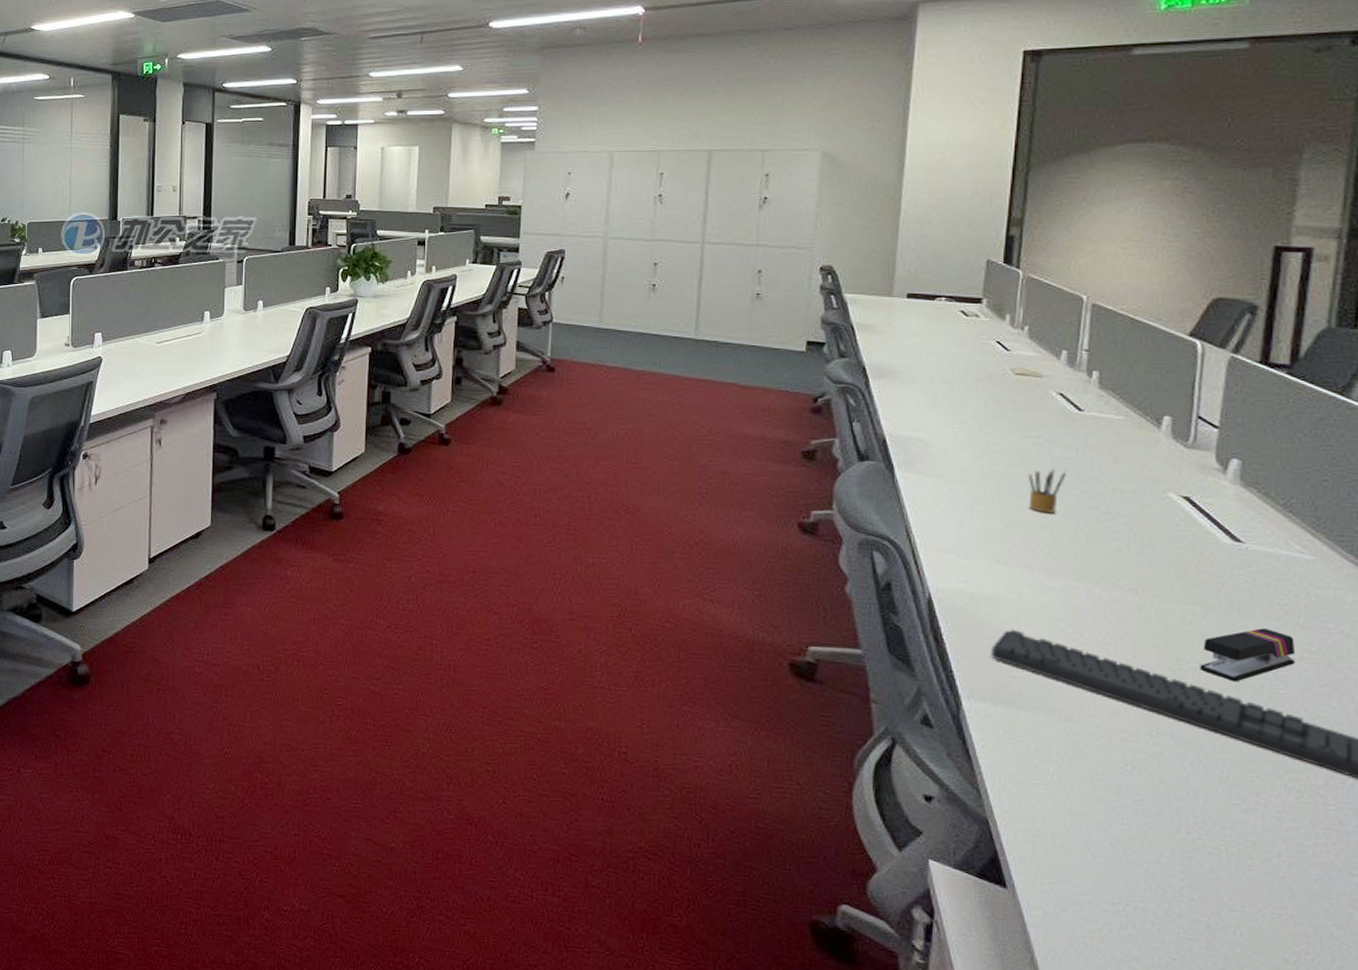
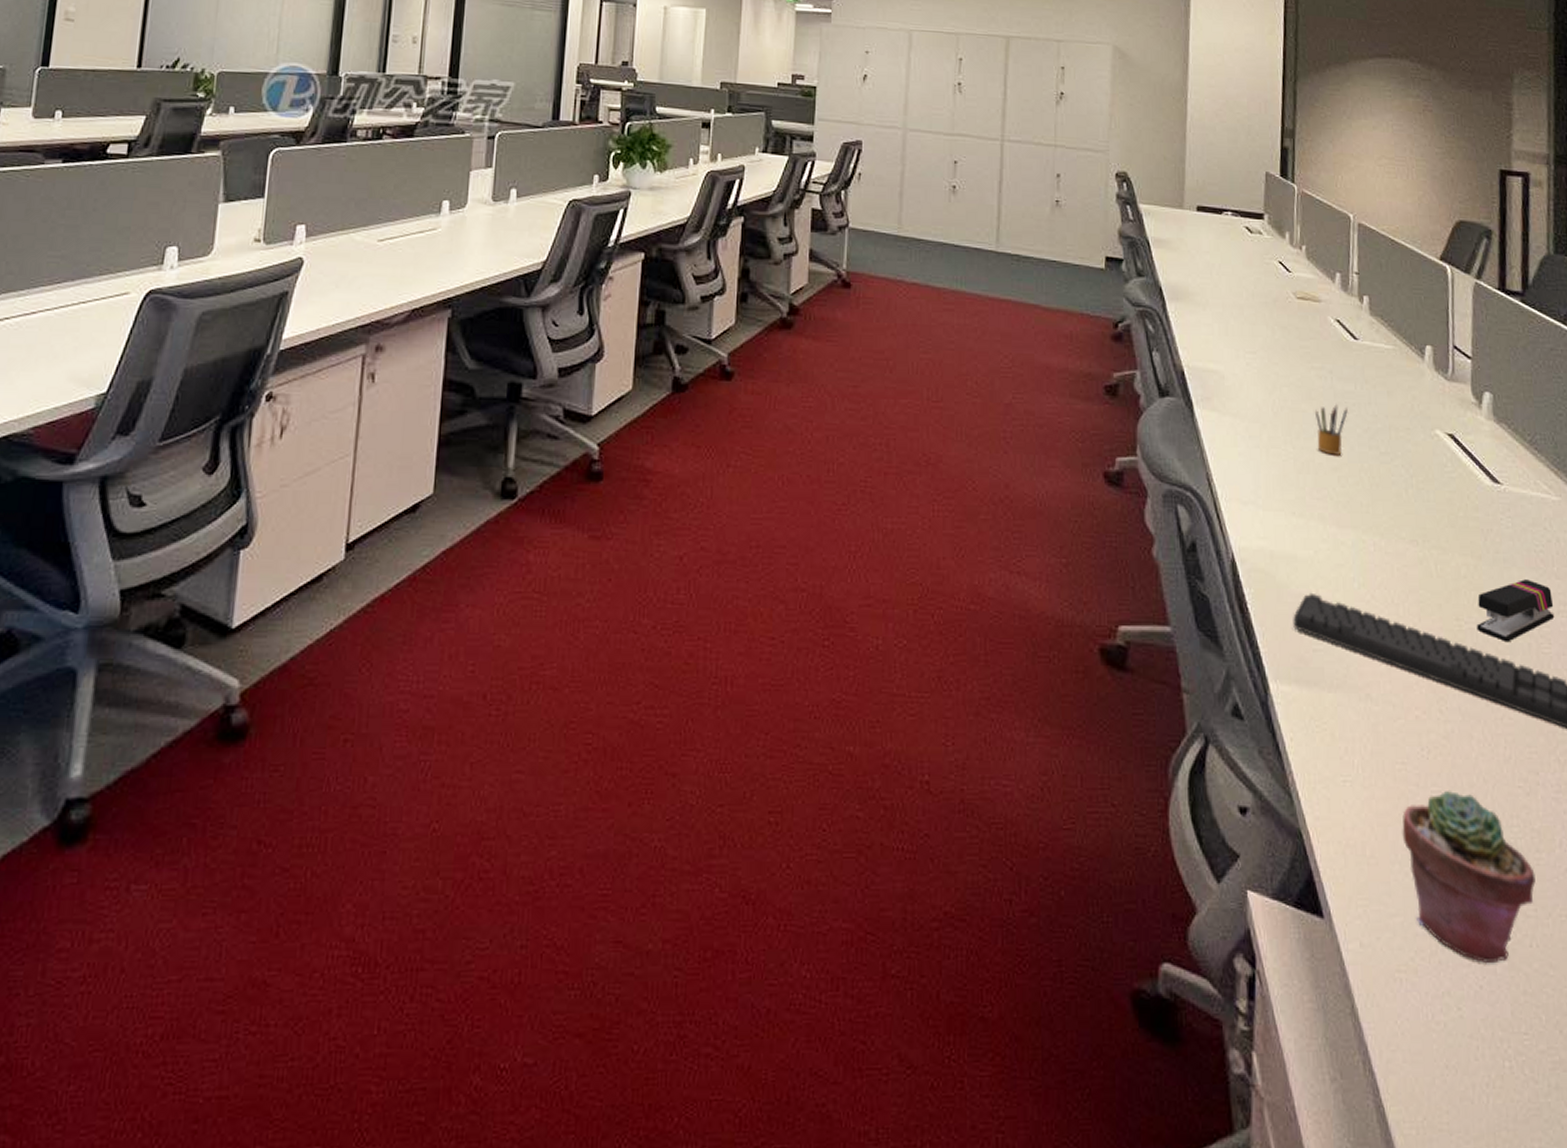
potted succulent: none [1097,800,1246,943] -> present [1402,789,1536,964]

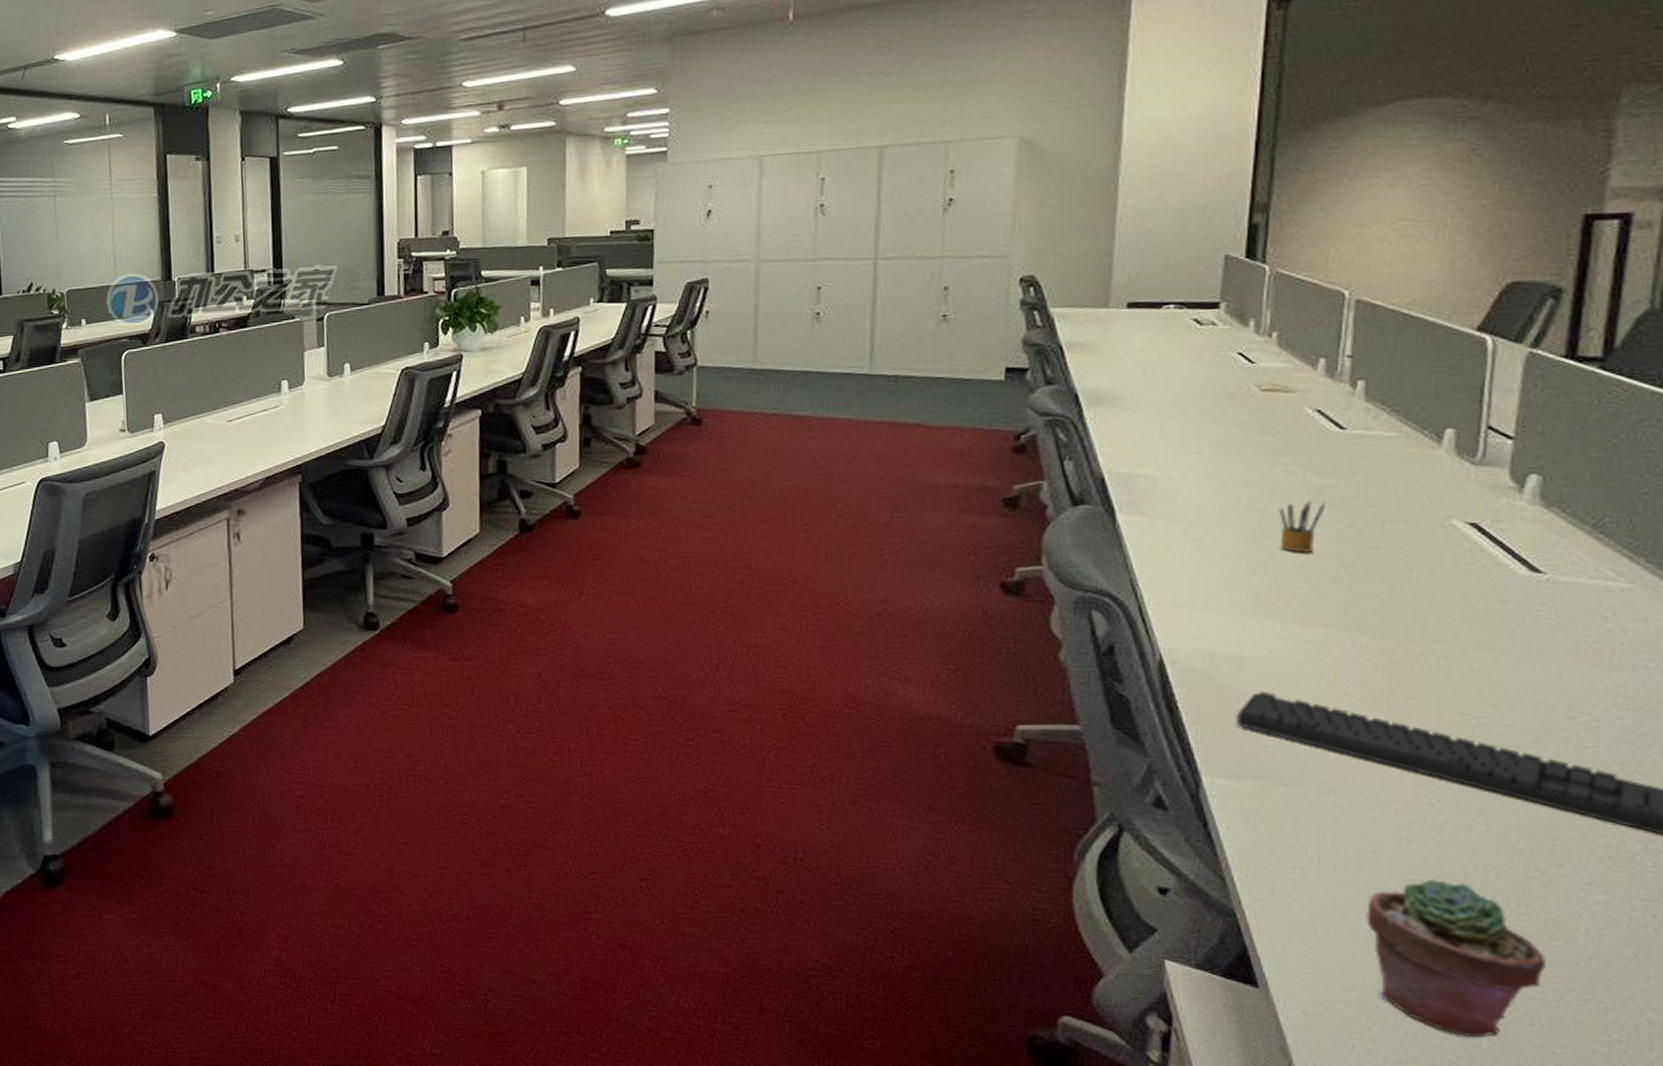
stapler: present [1477,579,1555,643] -> none [1490,672,1608,737]

